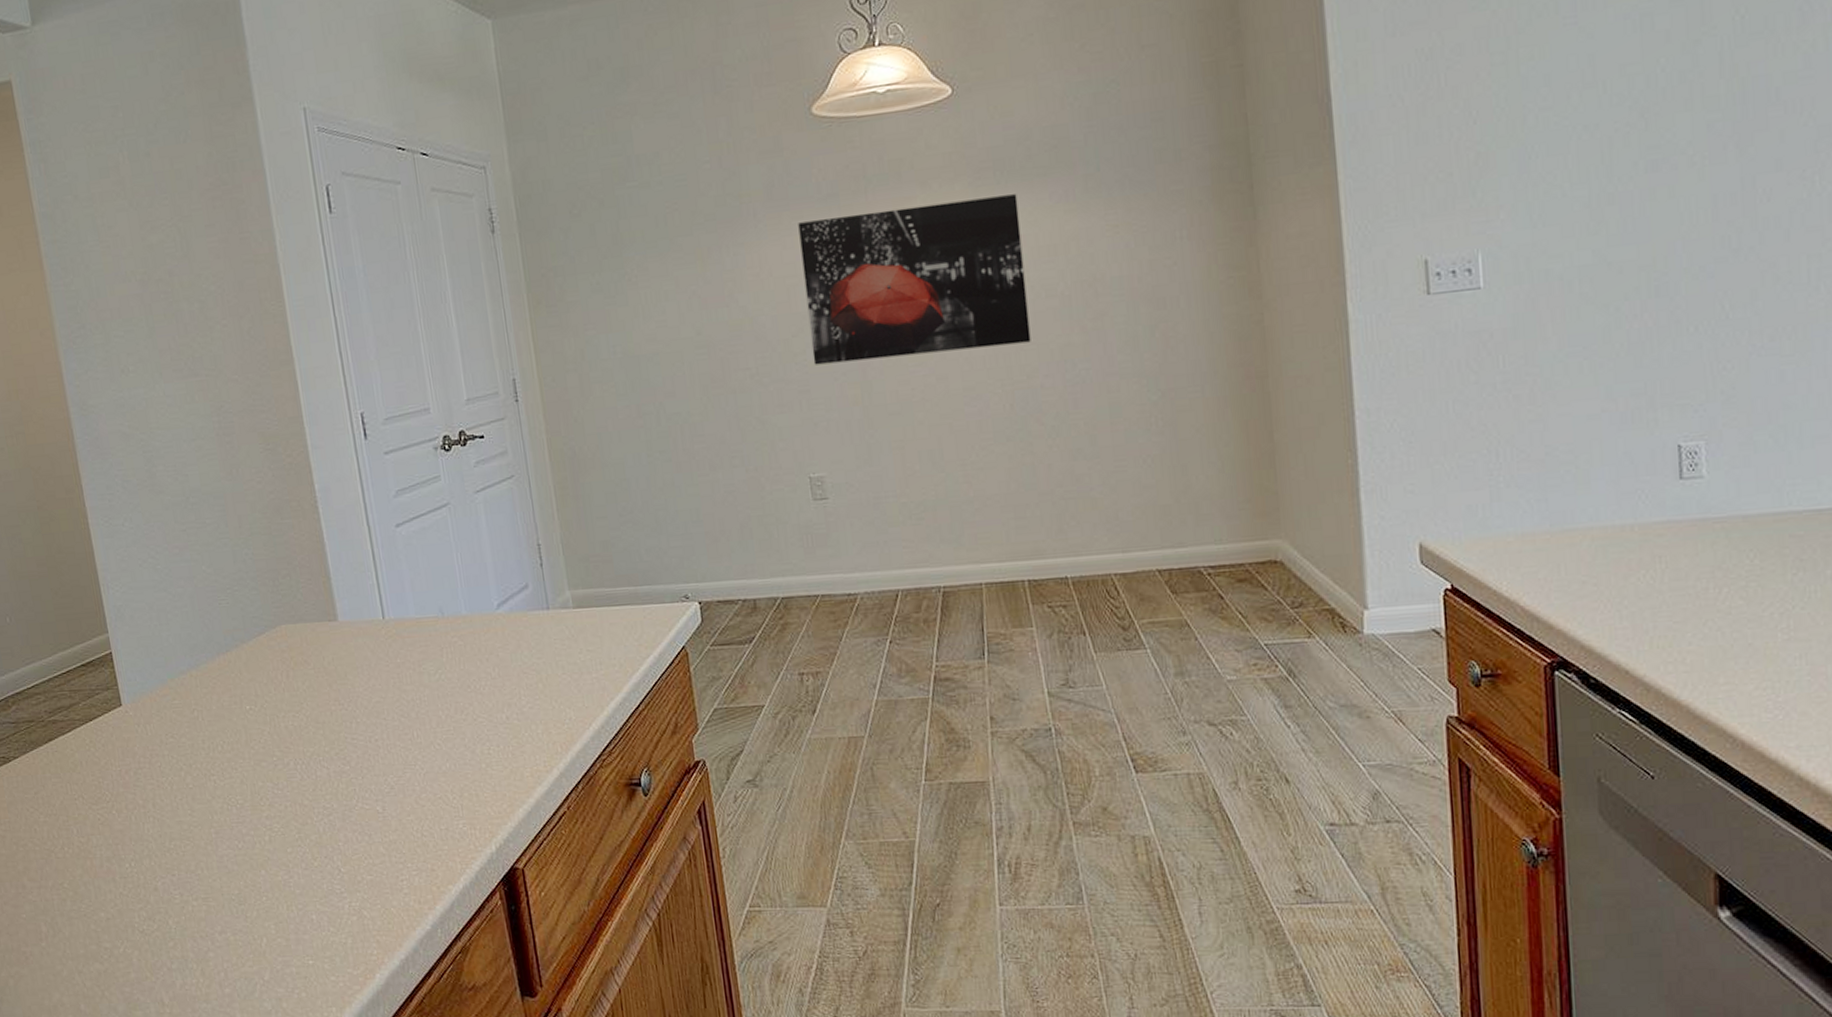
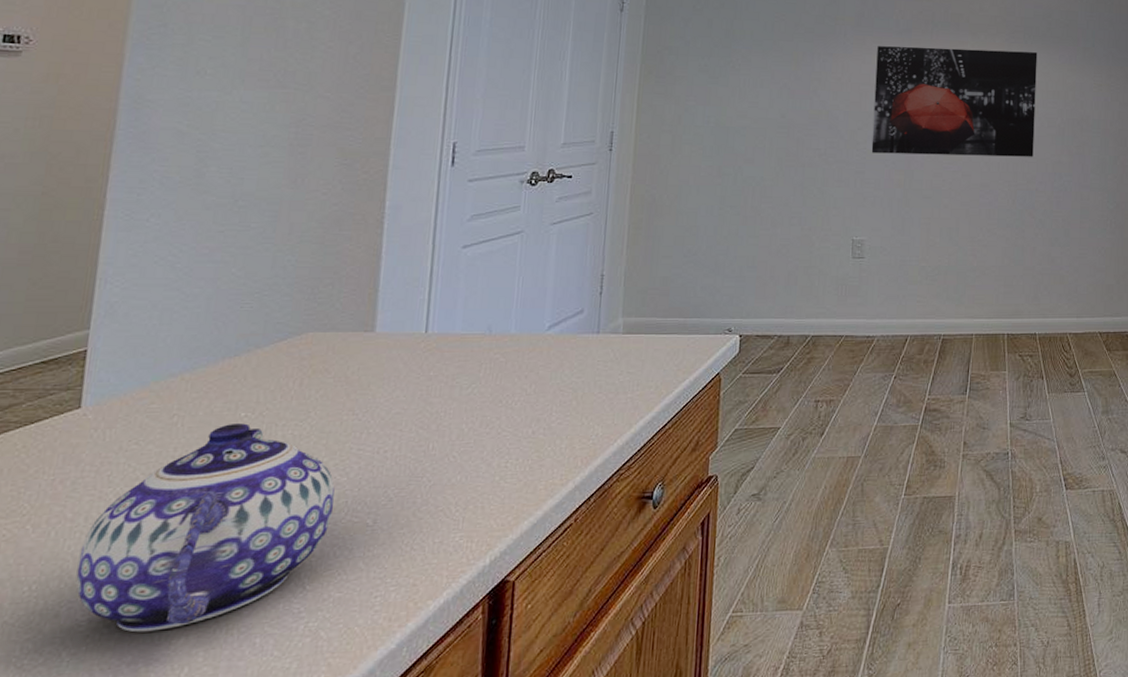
teapot: none [157,716,346,906] -> present [76,423,335,633]

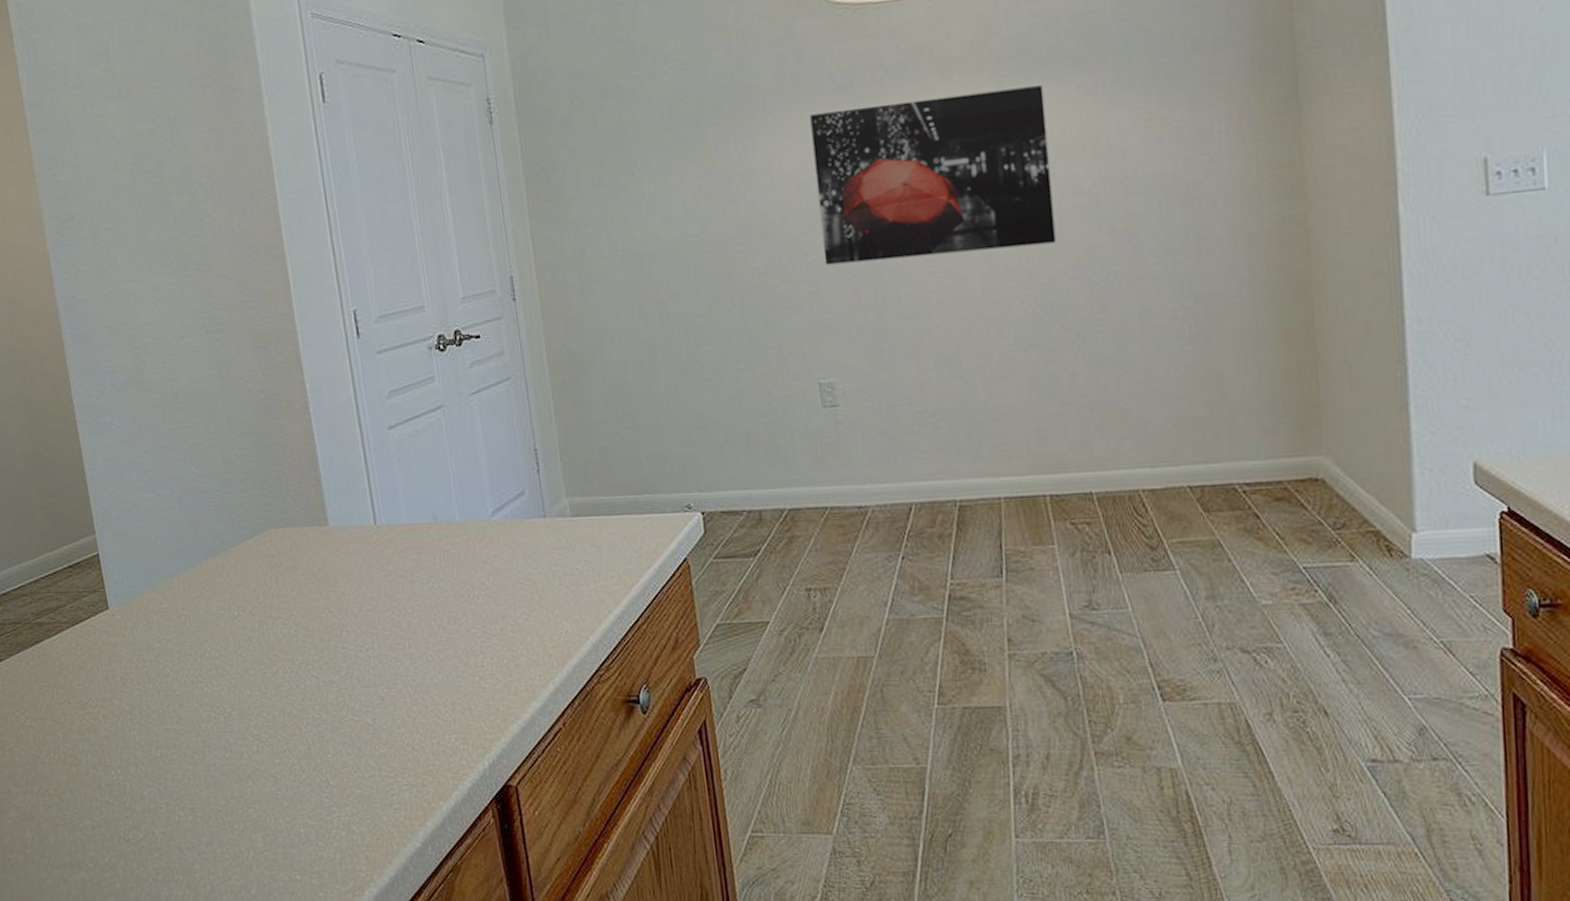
teapot: present [76,423,335,633] -> none [143,622,336,817]

